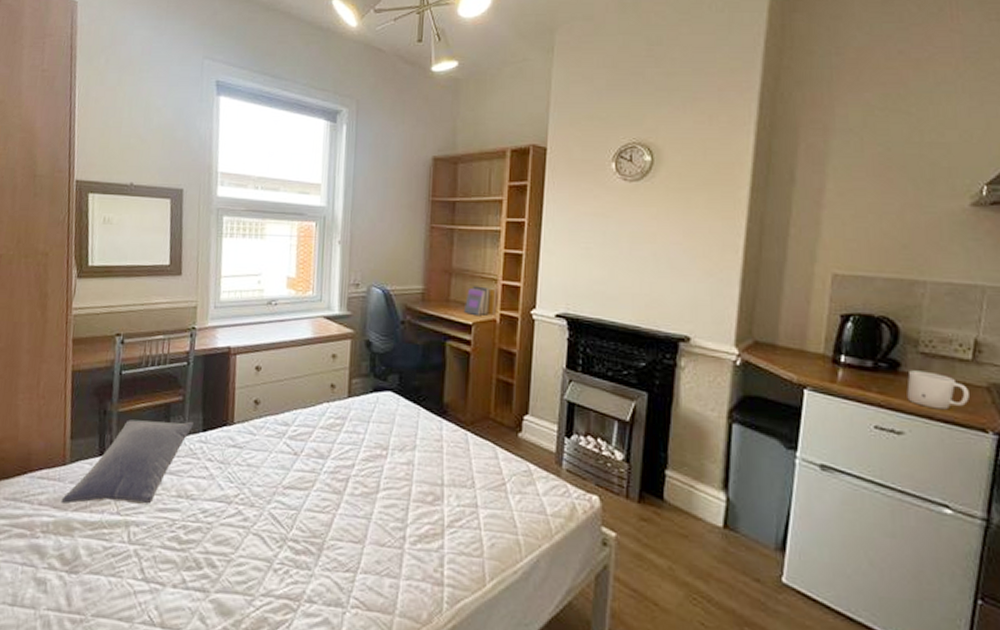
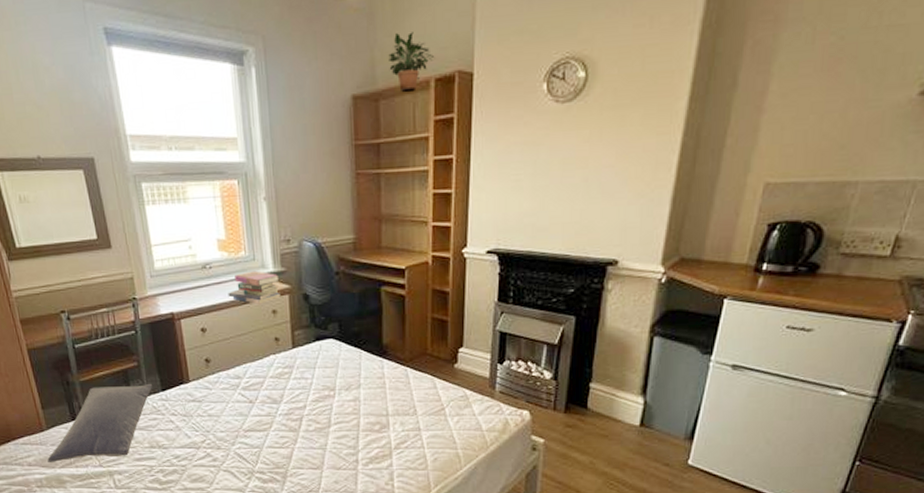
books: none [289,311,344,347] -> present [228,270,281,304]
books: present [465,286,498,317] -> none [397,230,428,260]
potted plant: none [469,109,512,160] -> present [388,32,435,93]
mug: present [906,370,970,410] -> none [821,271,881,305]

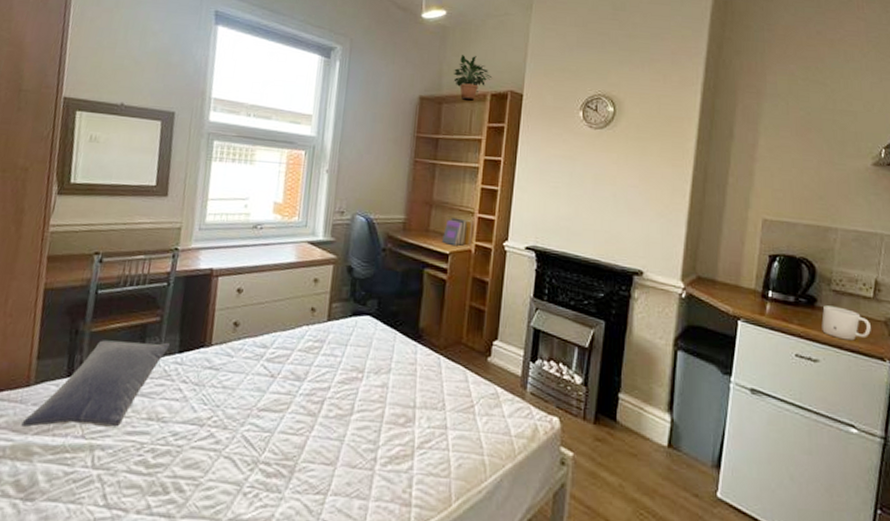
books: present [228,270,281,304] -> none [272,236,328,271]
books: none [397,230,428,260] -> present [442,217,474,247]
mug: none [821,271,881,305] -> present [821,305,871,341]

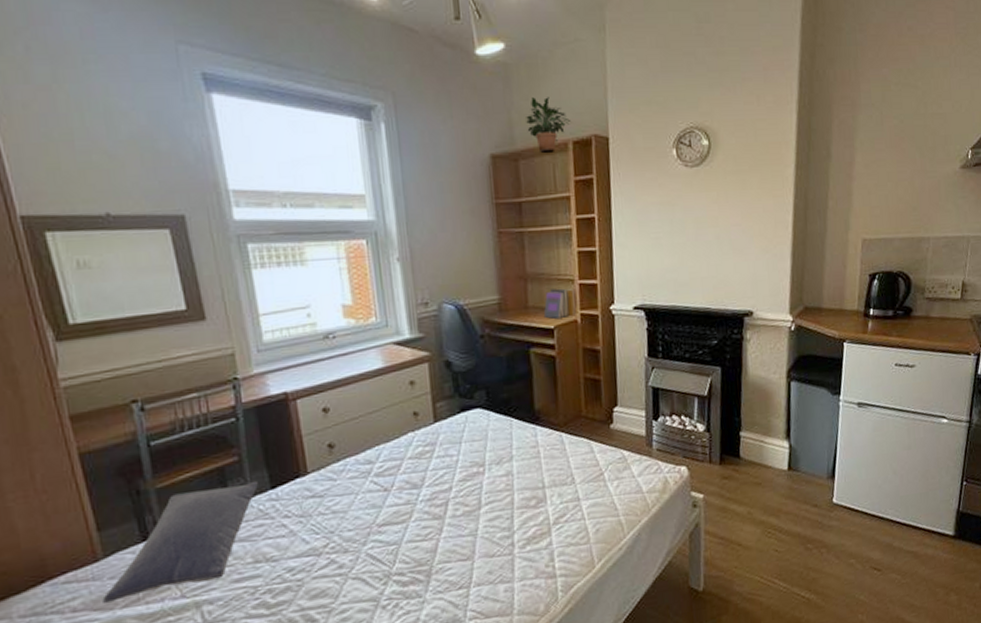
mug: present [821,305,871,341] -> none [917,313,959,343]

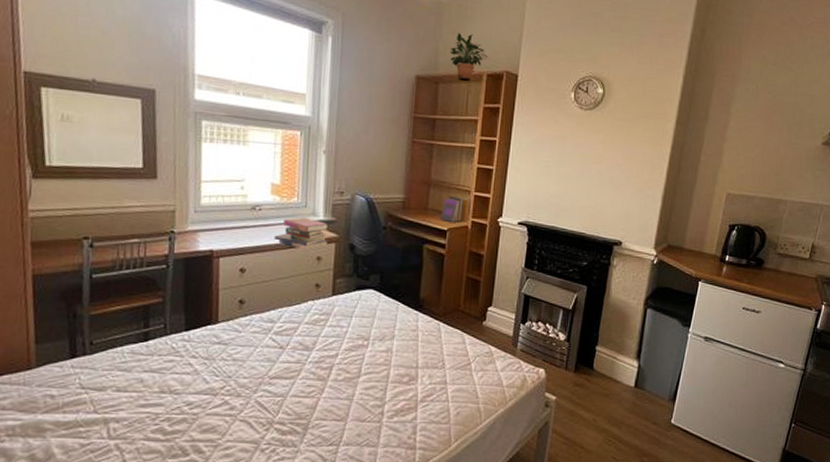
pillow: present [102,480,258,603] -> none [28,321,175,406]
books: none [355,338,419,376] -> present [274,217,329,250]

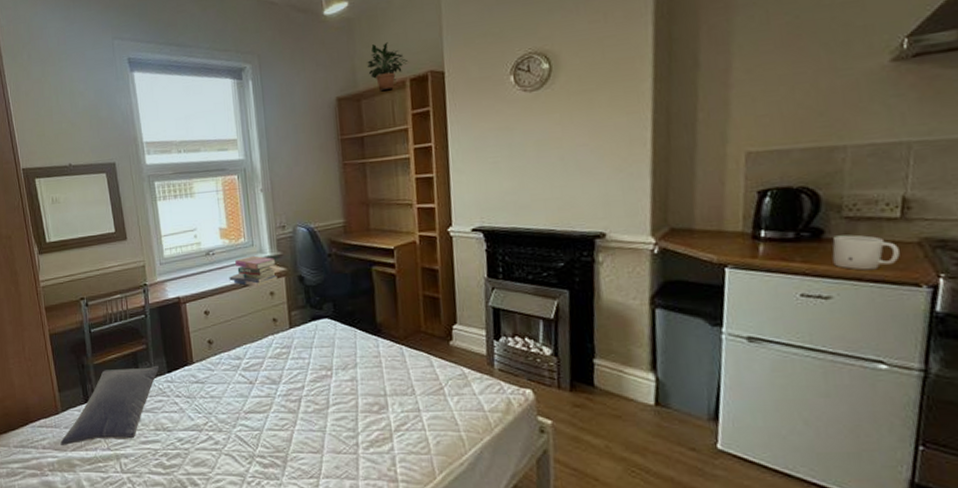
pillow: none [28,321,175,406] -> present [60,365,159,445]
books: present [441,196,470,223] -> none [384,212,415,241]
mug: none [766,266,804,295] -> present [831,234,900,271]

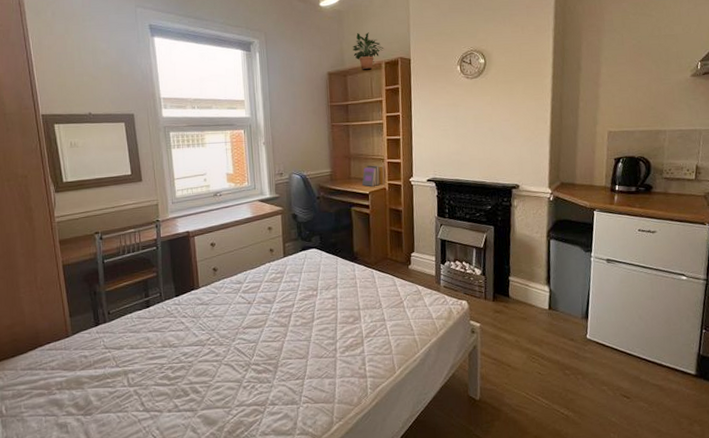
pillow: present [60,365,159,445] -> none [69,290,167,366]
books: present [229,255,278,287] -> none [233,197,275,223]
books: none [384,212,415,241] -> present [362,165,385,187]
mug: present [831,234,900,271] -> none [656,190,694,214]

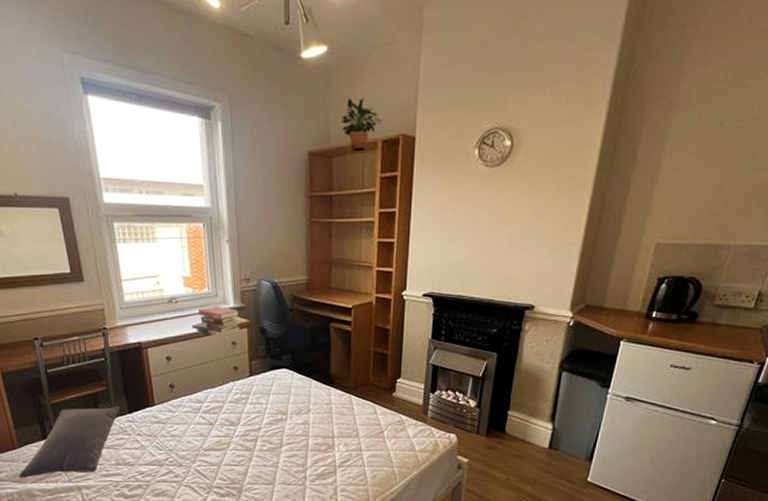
pillow: none [69,290,167,366] -> present [19,406,120,478]
books: none [233,197,275,223] -> present [192,306,240,336]
books: present [362,165,385,187] -> none [345,273,373,300]

